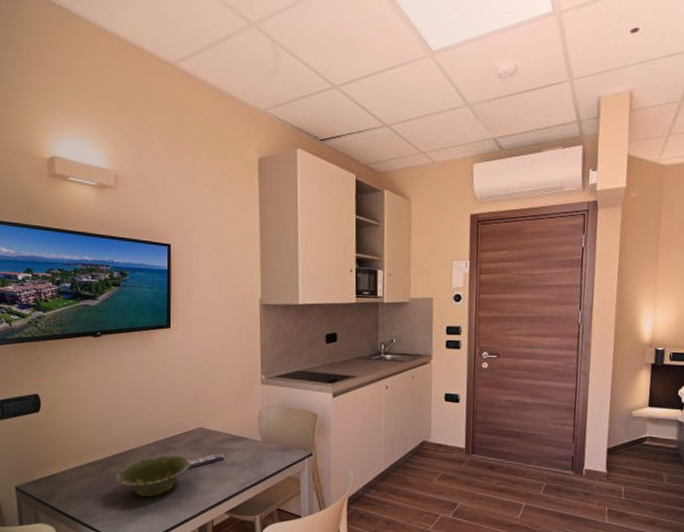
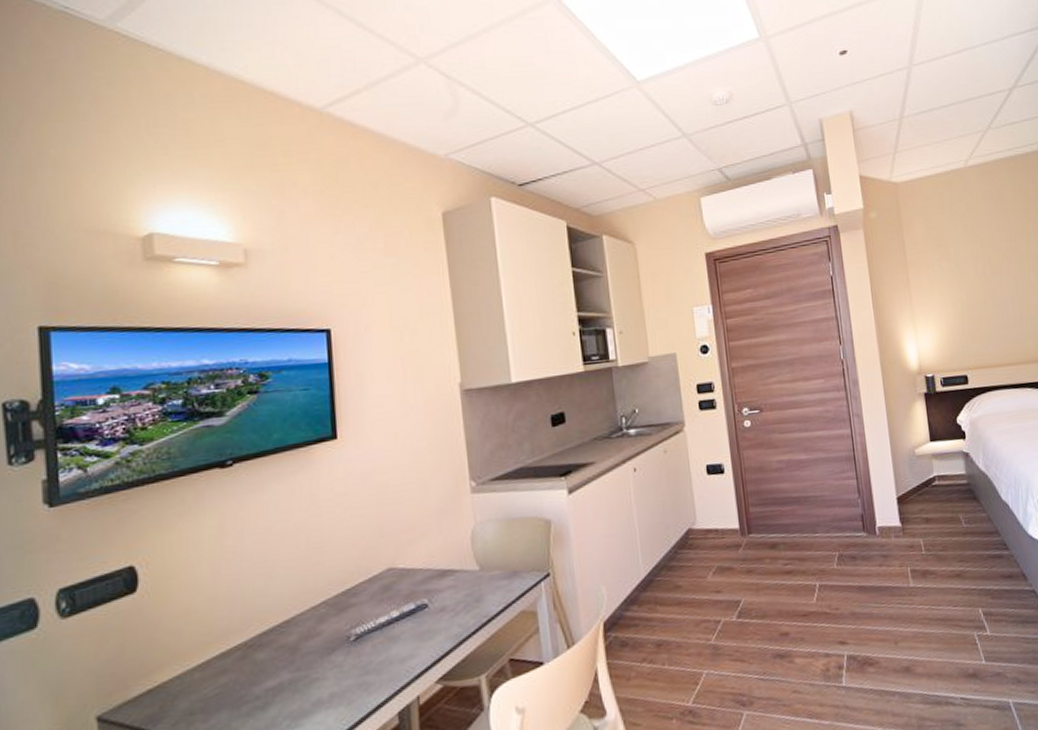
dish: present [115,455,190,497] -> none [264,613,379,687]

